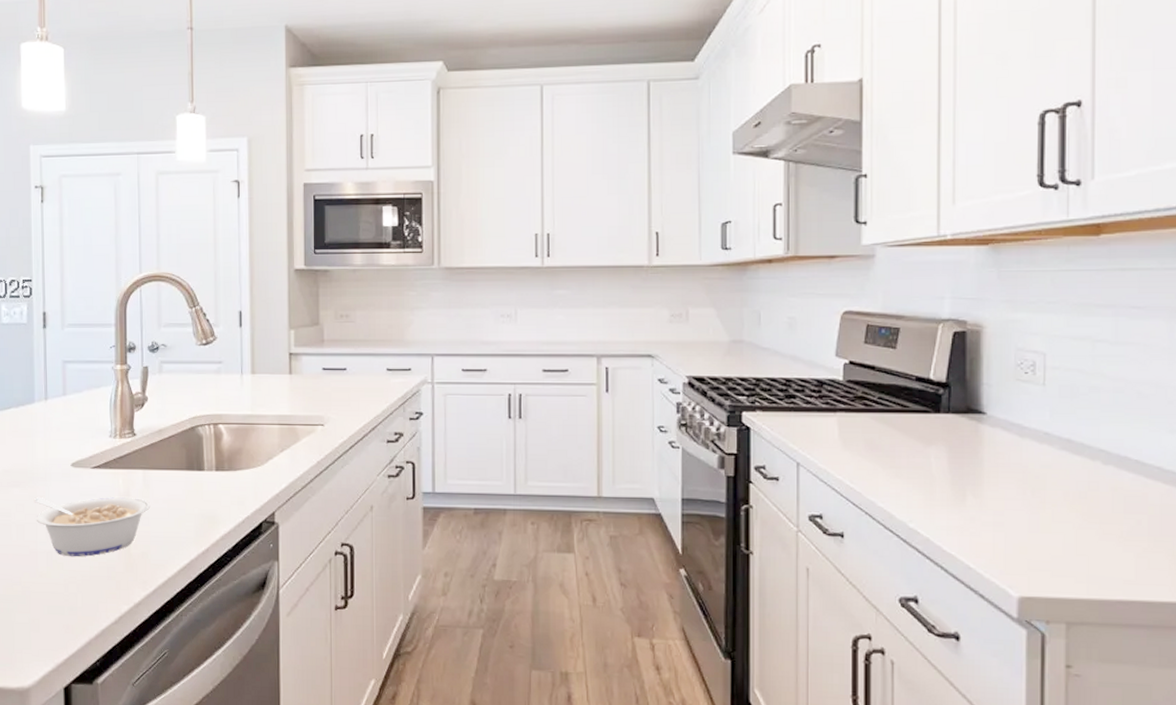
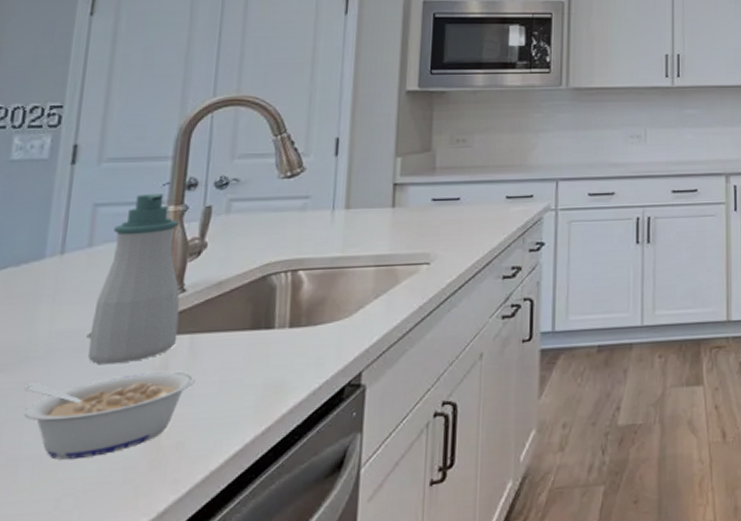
soap bottle: none [72,354,134,489] -> present [87,193,180,365]

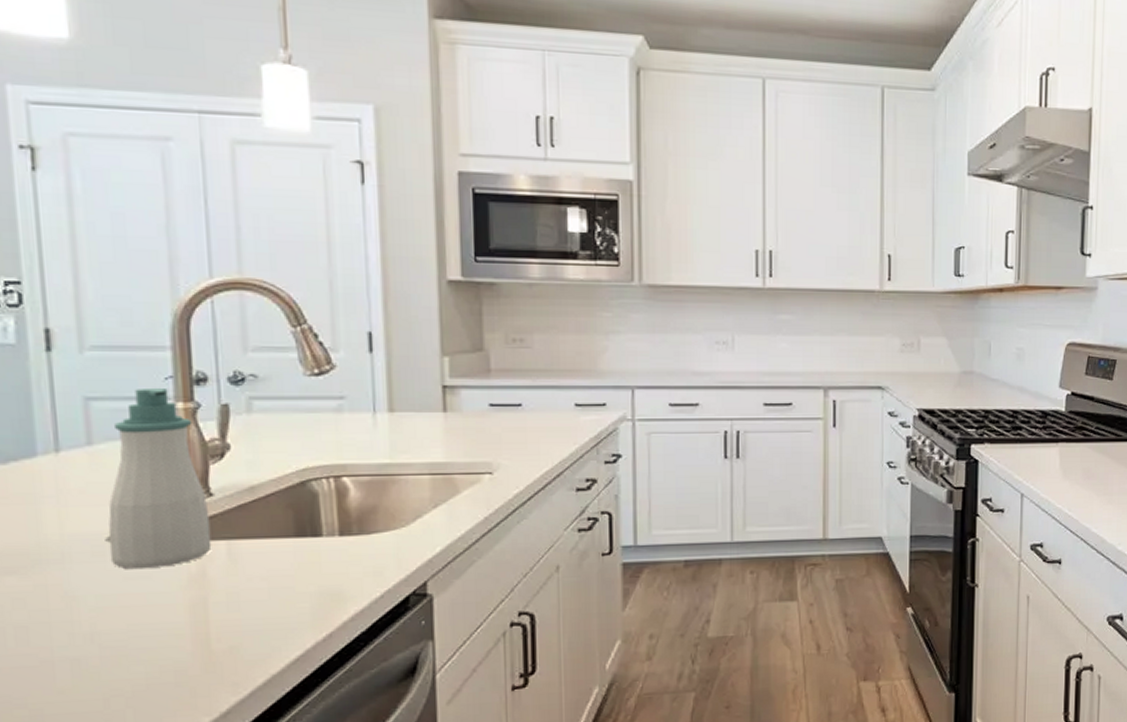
legume: present [23,371,196,460] -> none [43,577,241,663]

